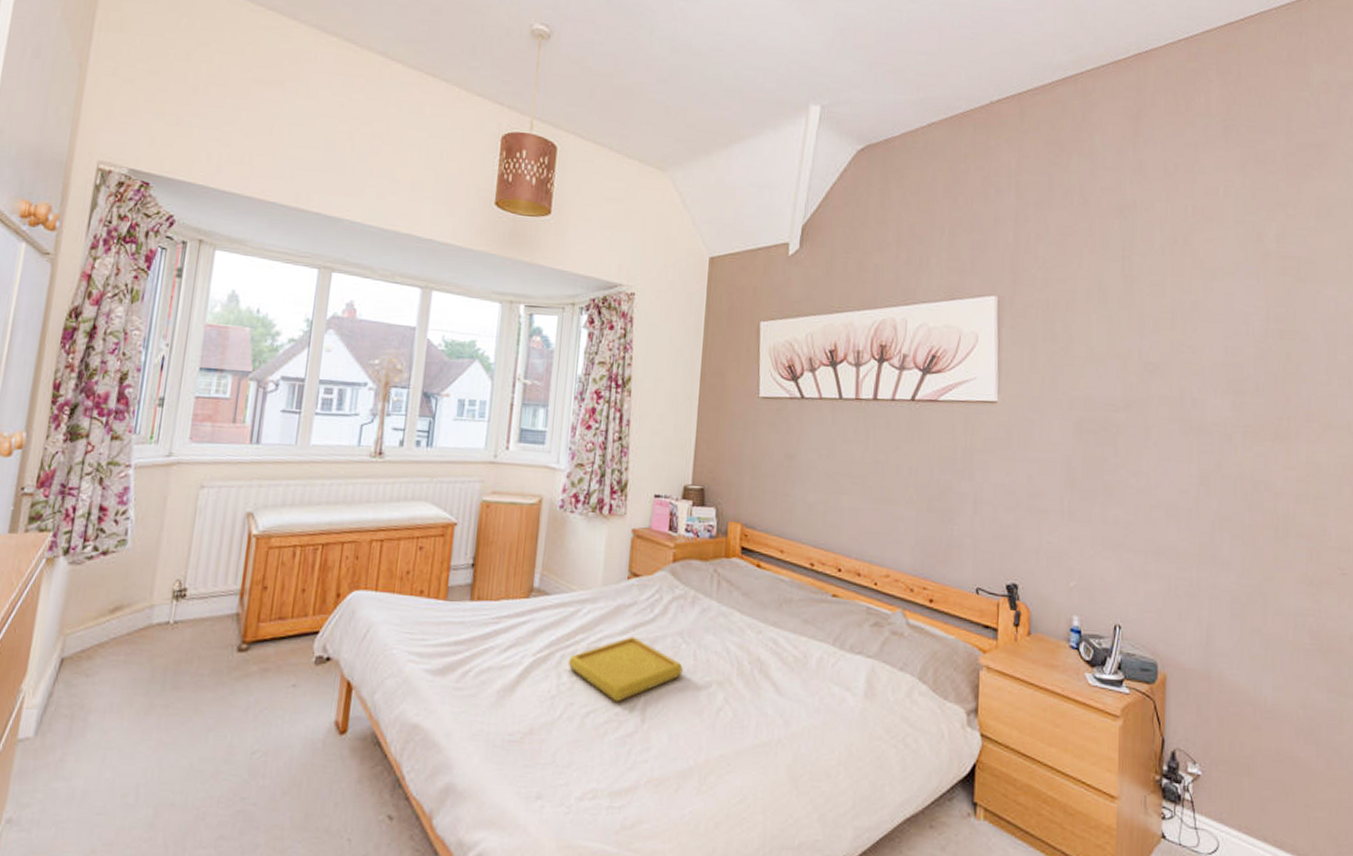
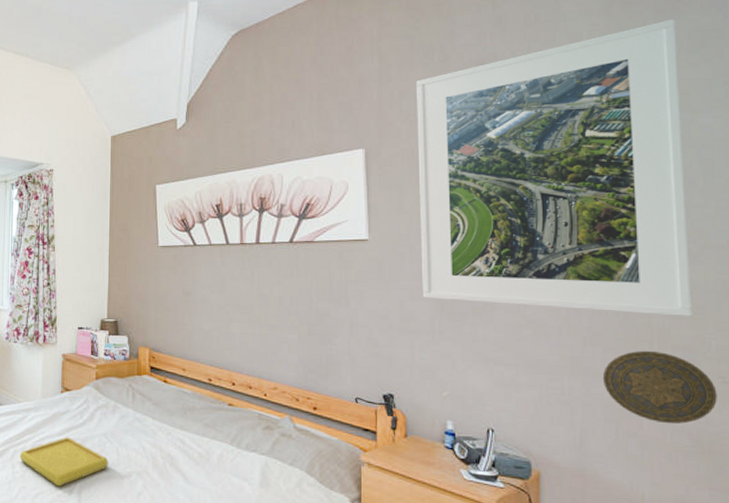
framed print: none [1052,182,1316,502] -> present [416,18,694,316]
decorative plate: none [1229,537,1336,620] -> present [602,350,717,424]

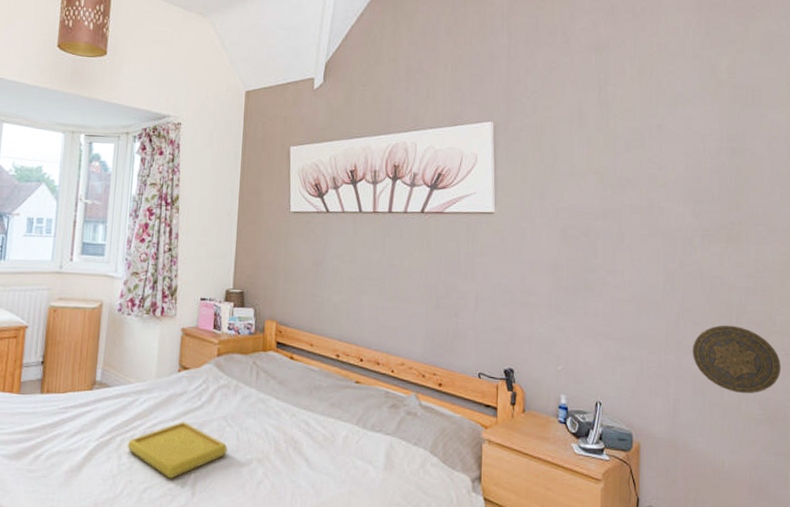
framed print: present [416,18,694,316] -> none [540,22,764,293]

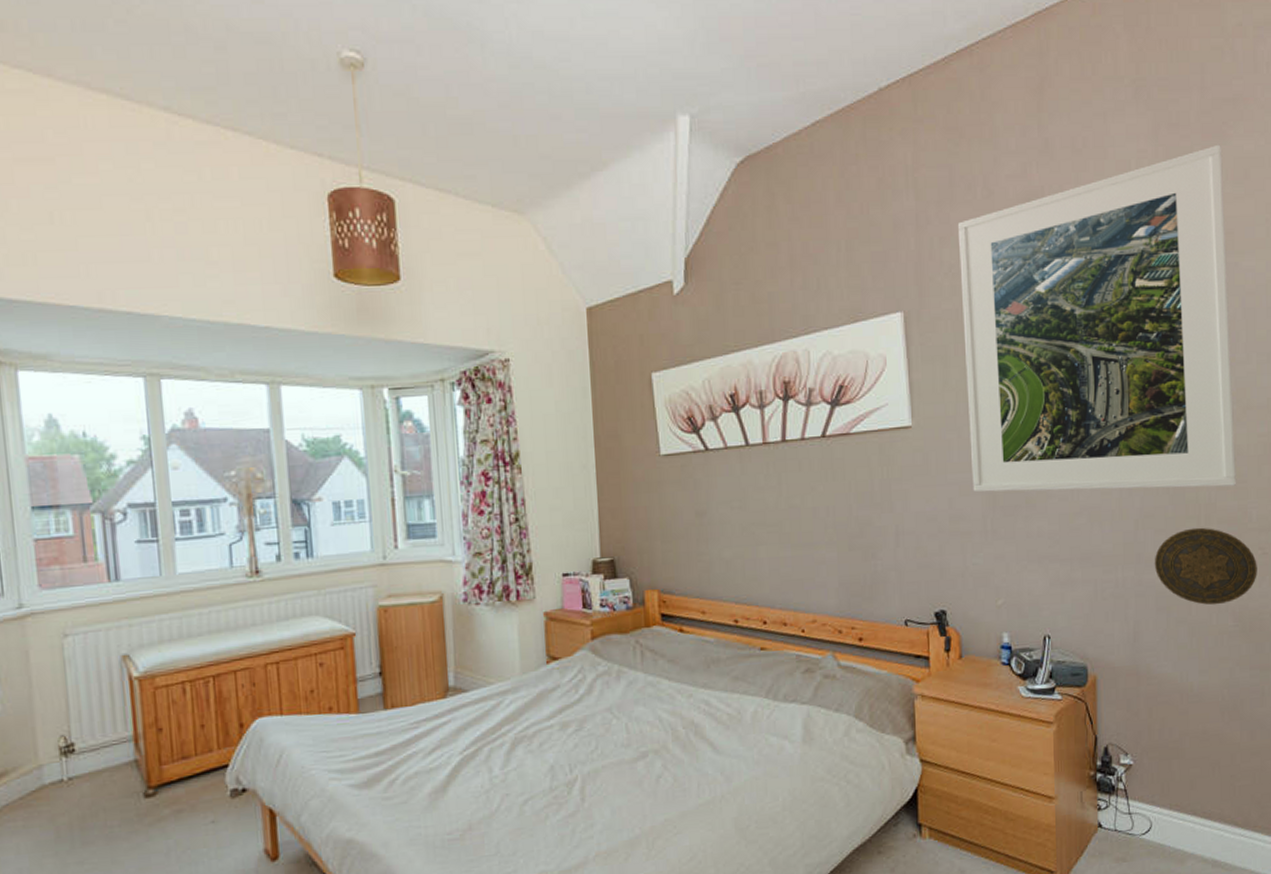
serving tray: present [127,422,228,479] -> none [497,720,617,786]
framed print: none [540,22,764,293] -> present [957,144,1237,492]

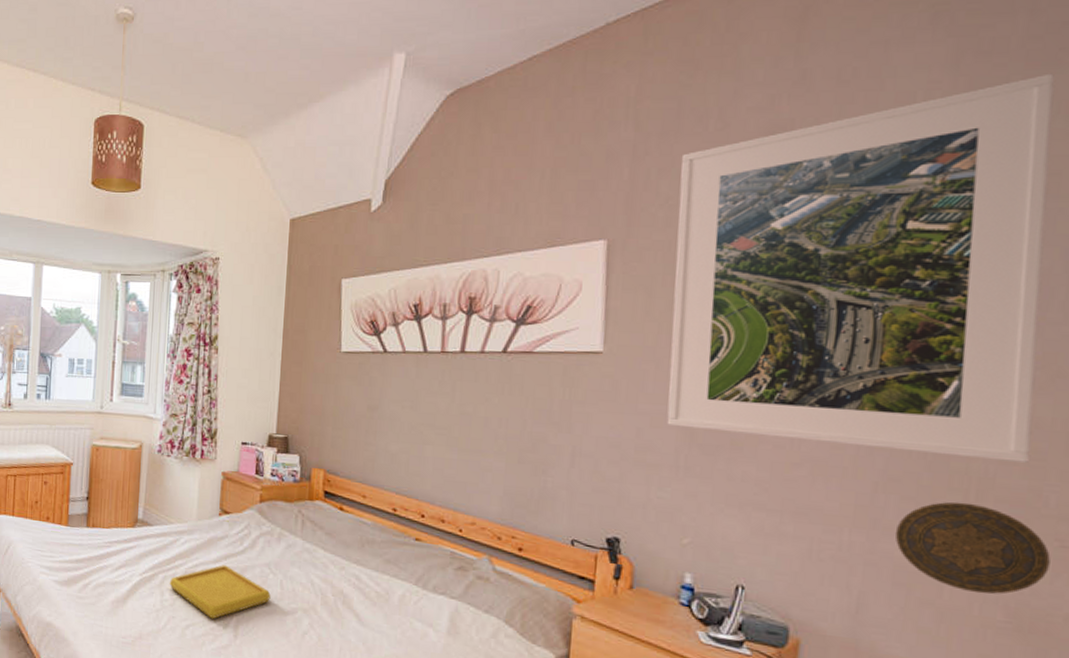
serving tray: none [497,720,617,786] -> present [169,565,271,619]

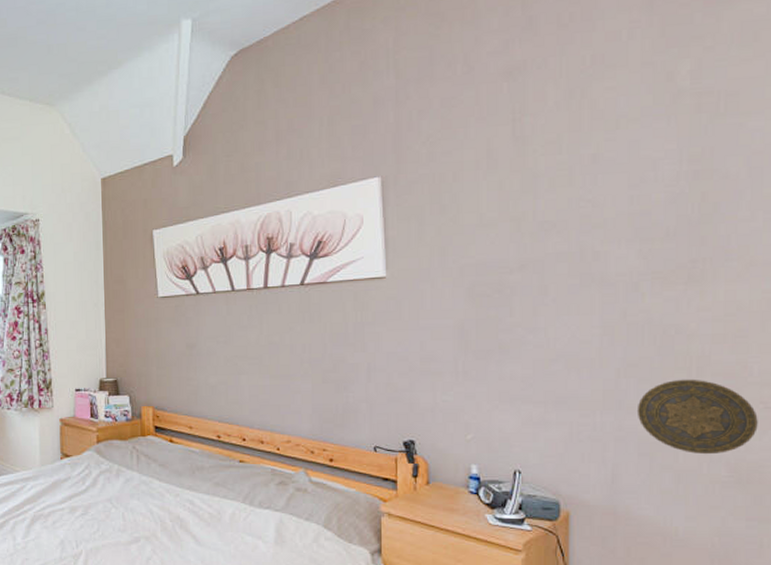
serving tray: present [169,565,271,619] -> none [20,505,115,557]
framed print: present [667,73,1056,463] -> none [436,9,736,341]

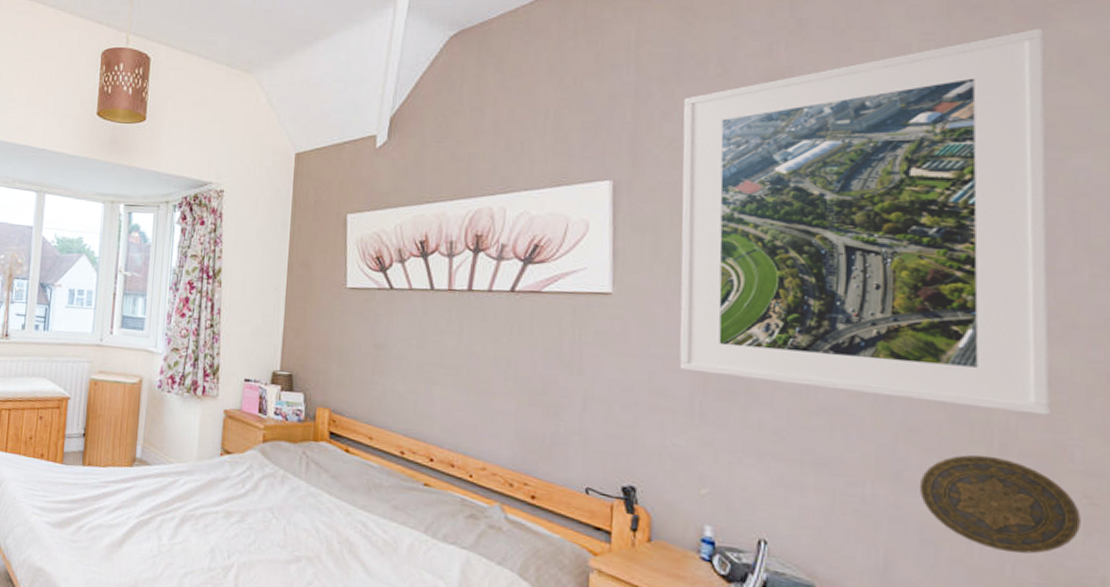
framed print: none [436,9,736,341] -> present [679,28,1052,415]

